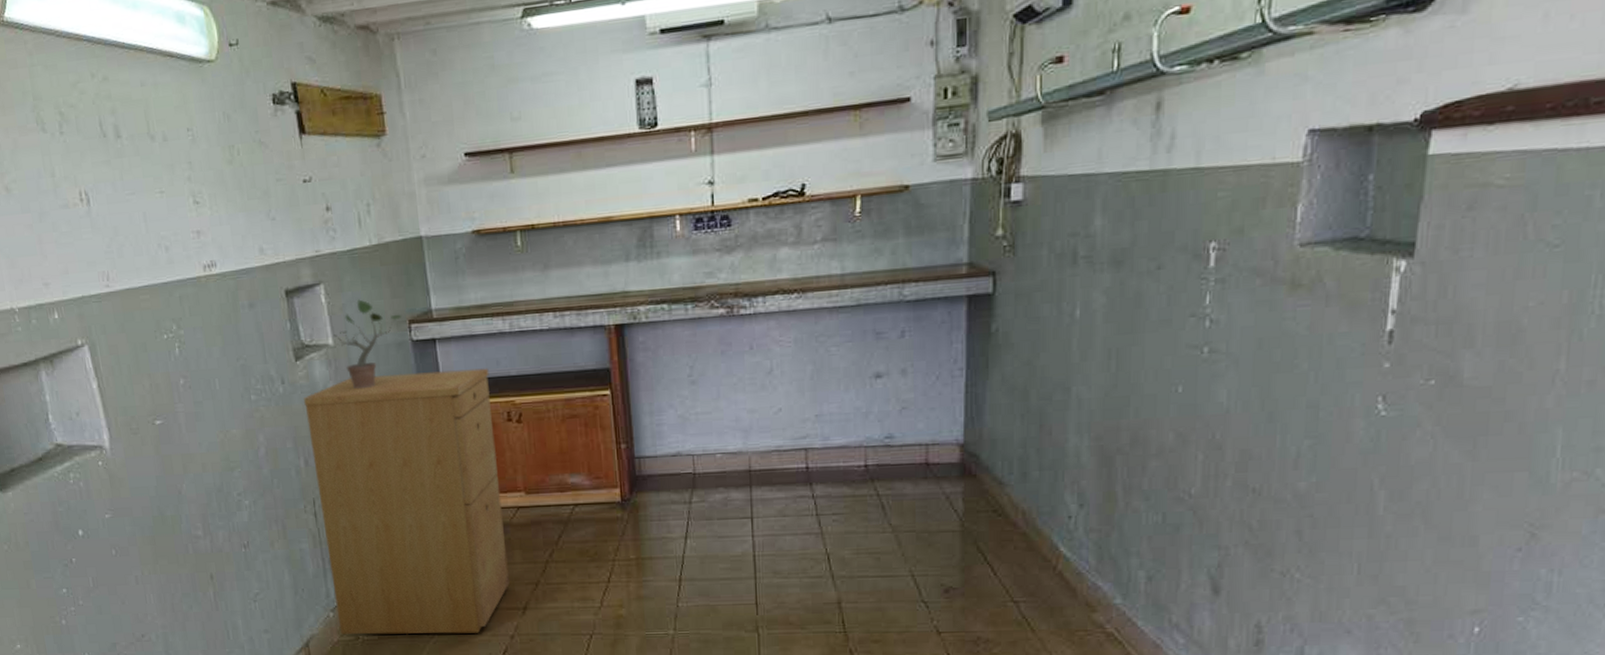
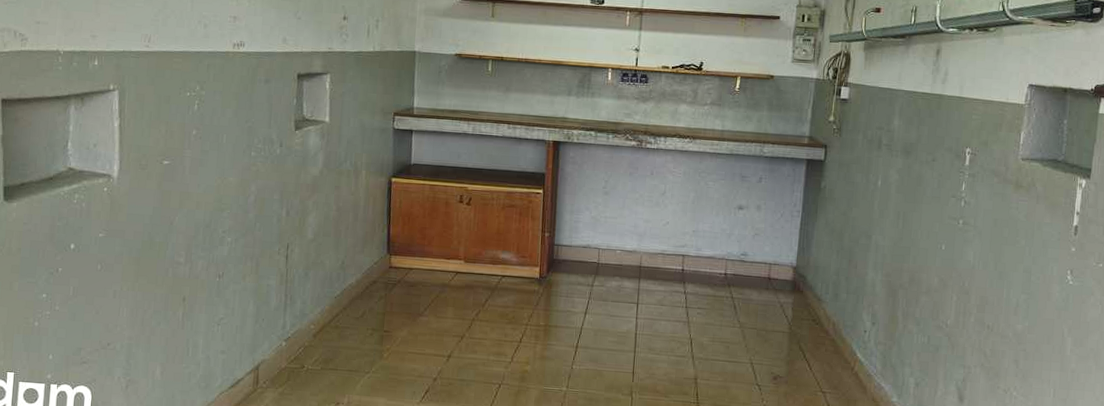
filing cabinet: present [304,368,509,635] -> none [289,150,451,373]
potted plant: present [326,299,402,390] -> none [323,90,389,161]

